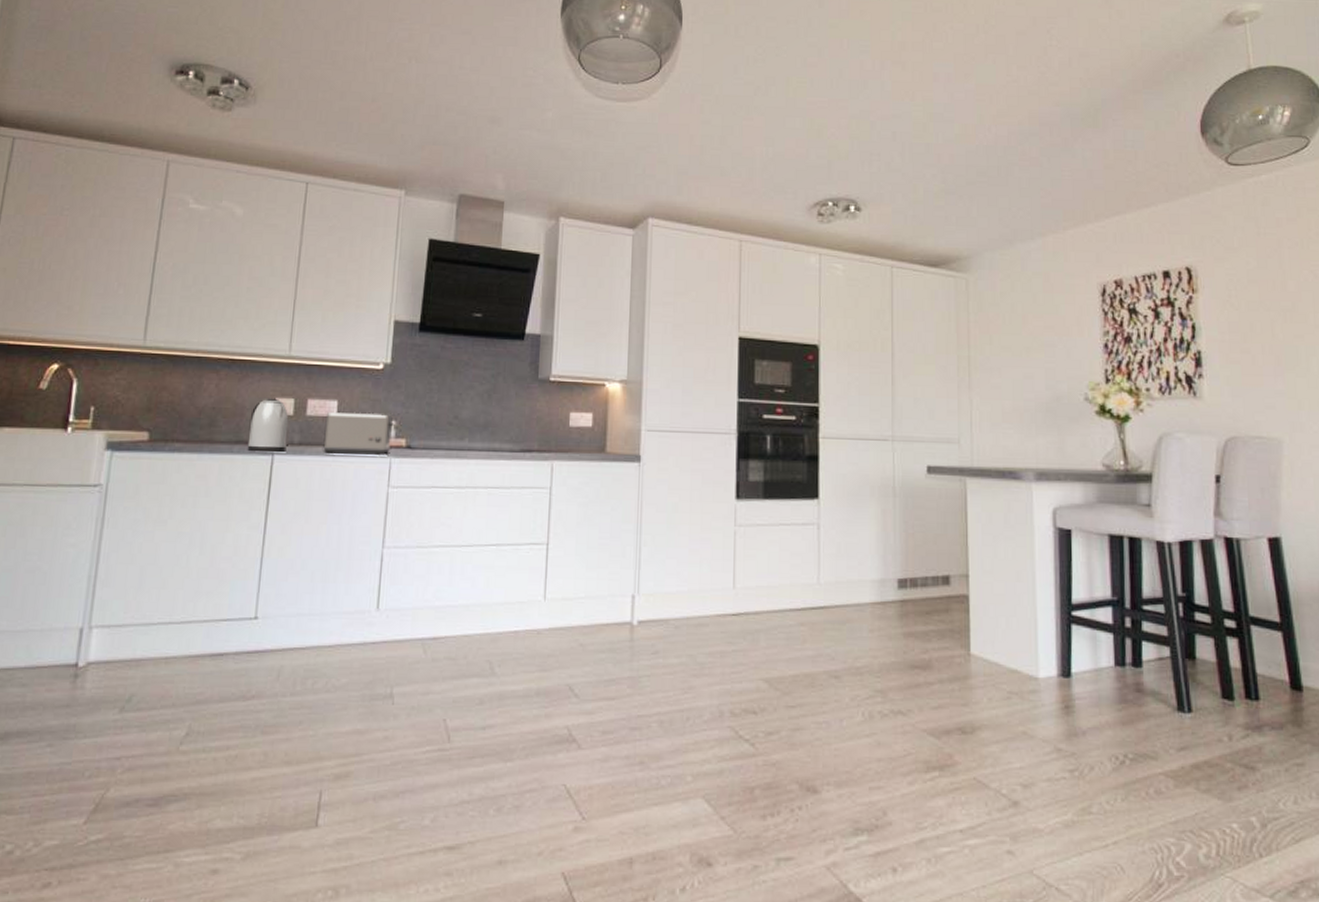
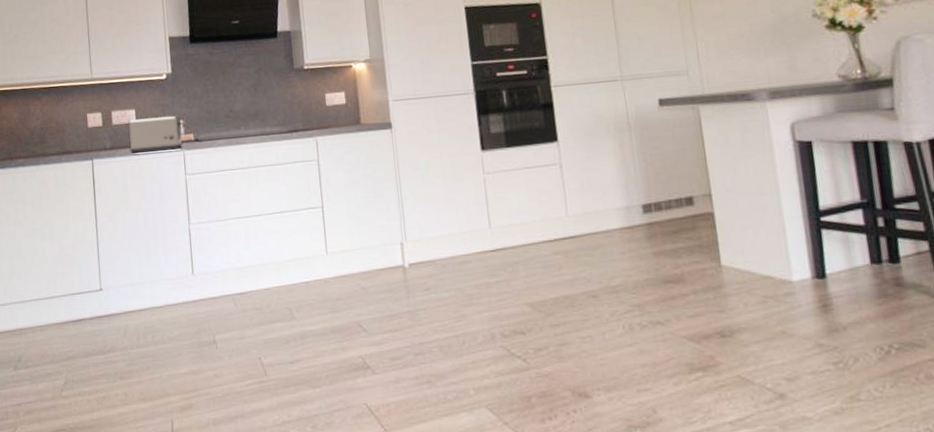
kettle: present [247,398,289,453] -> none [70,114,102,160]

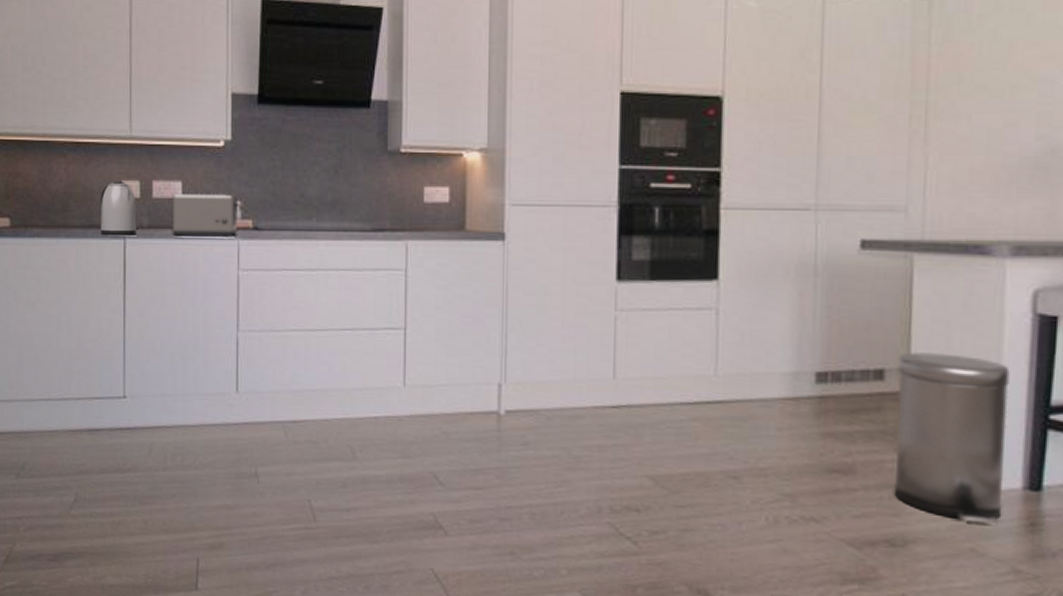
kettle: none [70,114,102,160] -> present [100,181,137,237]
pedal bin: none [701,179,801,310] -> present [894,352,1010,523]

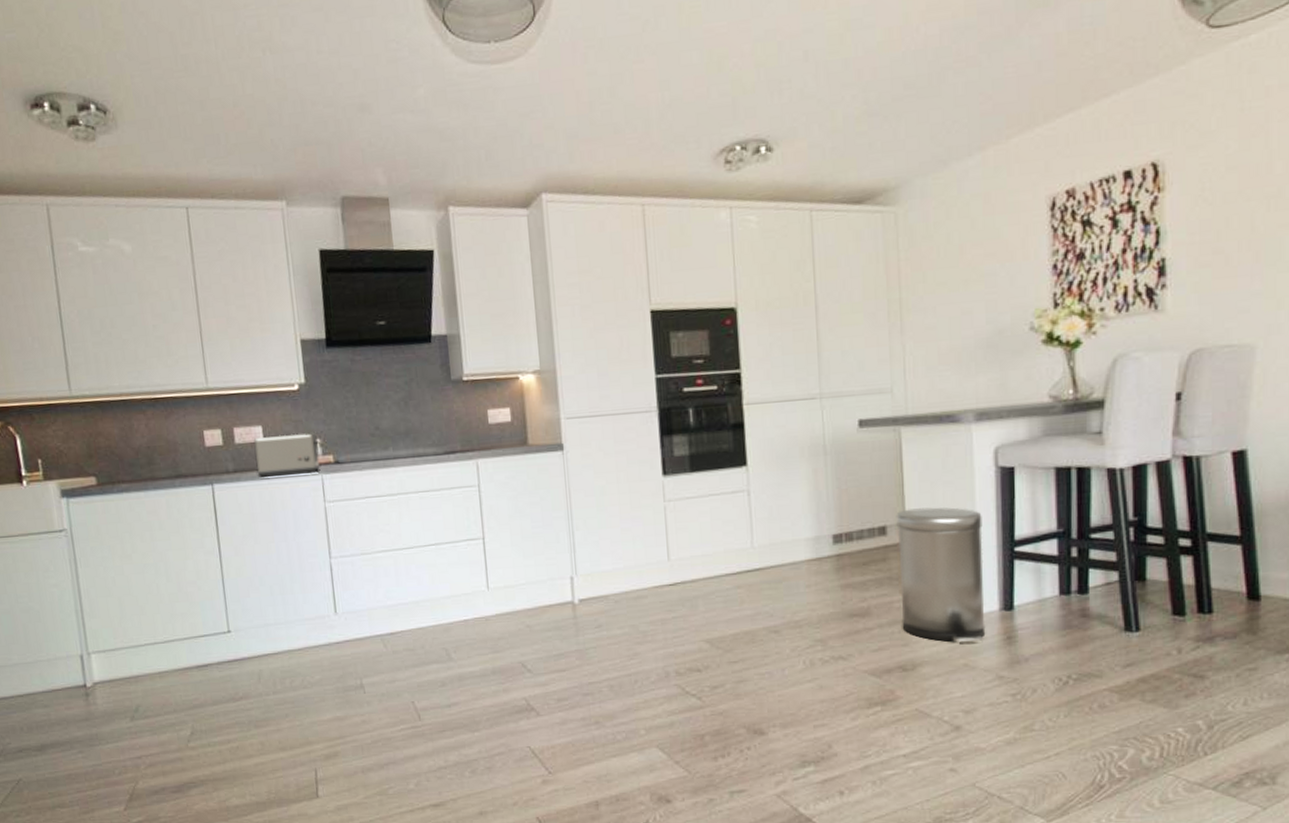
kettle: present [100,181,137,237] -> none [184,430,224,484]

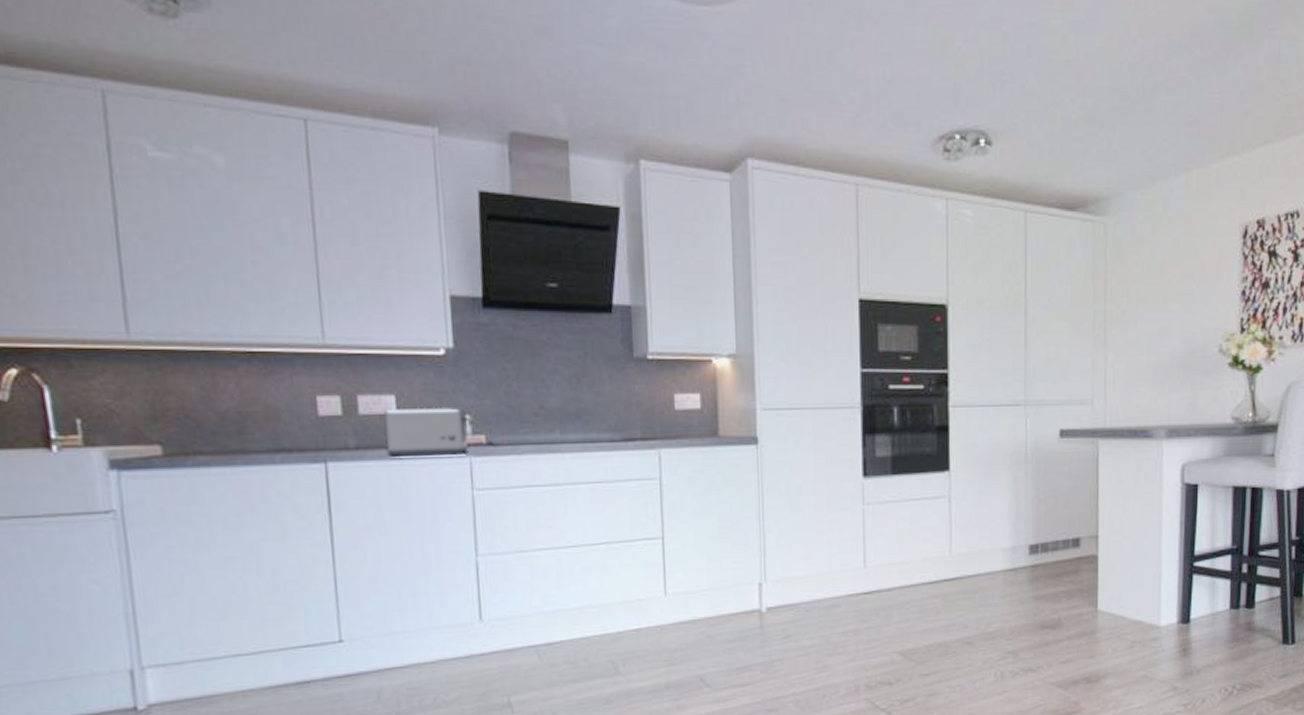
pedal bin: present [896,507,986,643] -> none [1089,521,1167,654]

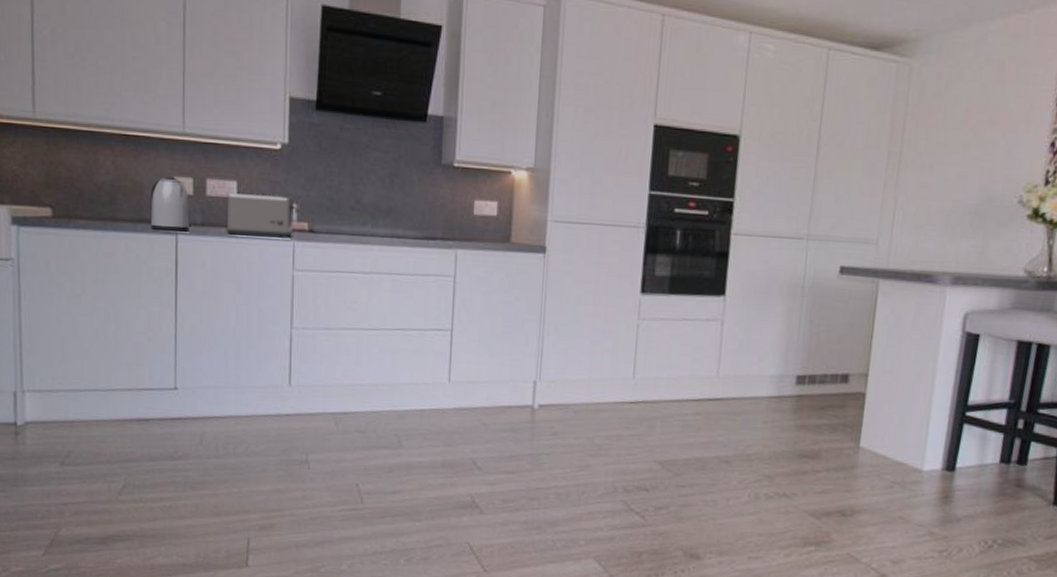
kettle: none [288,396,342,461] -> present [150,176,189,233]

